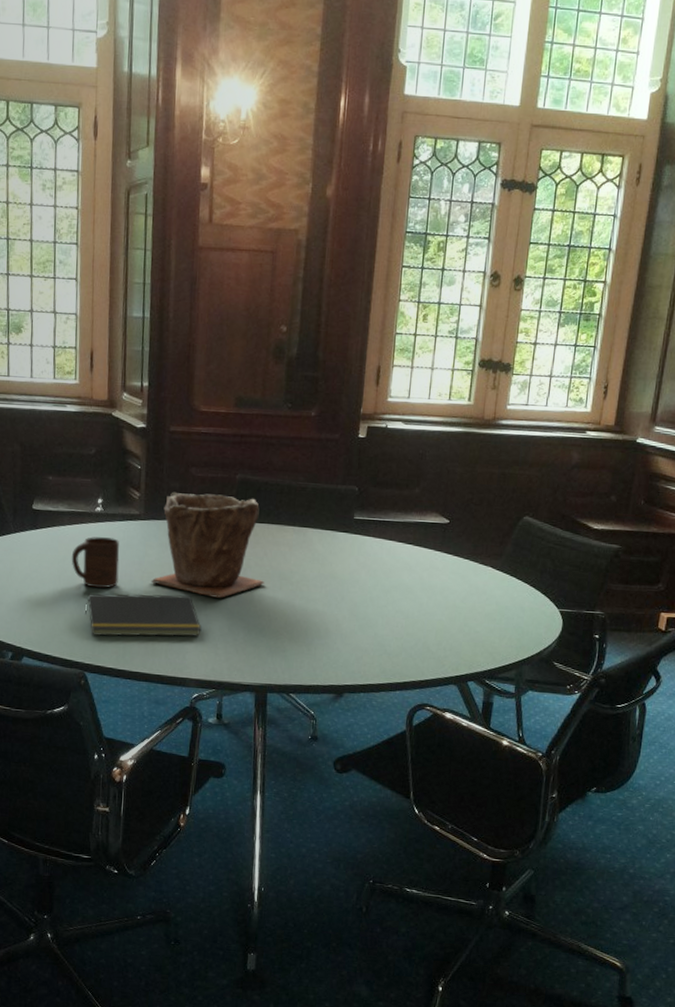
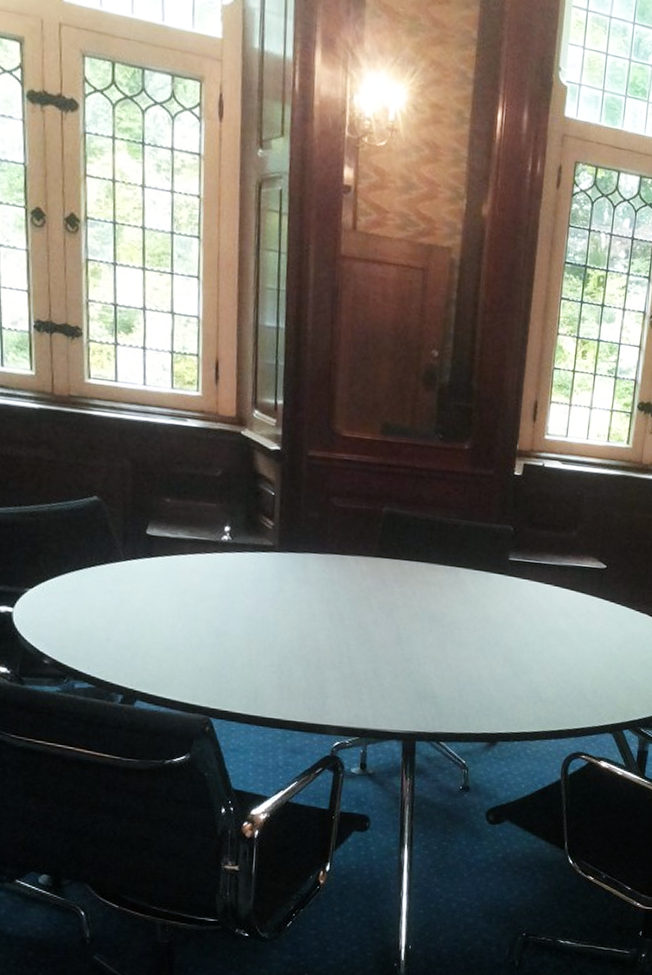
cup: present [71,537,120,589] -> none [193,568,251,626]
notepad: present [85,594,202,637] -> none [210,631,344,681]
plant pot: present [151,491,264,598] -> none [286,522,413,640]

